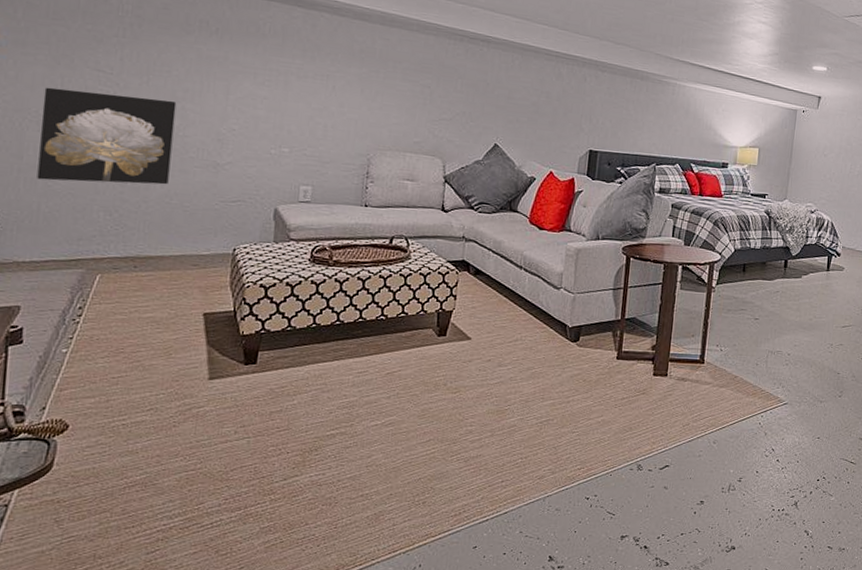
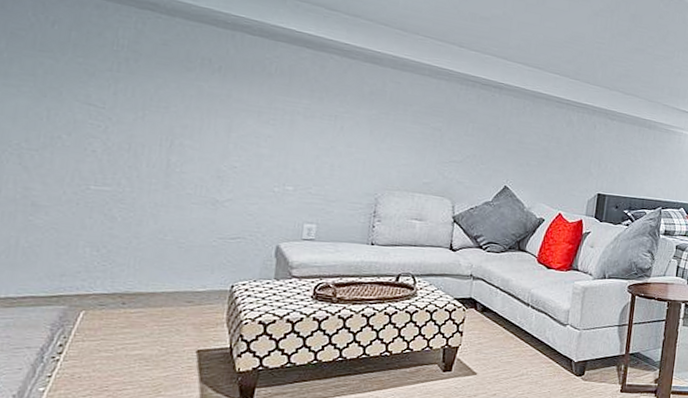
wall art: present [37,87,177,185] -> none [16,119,174,221]

